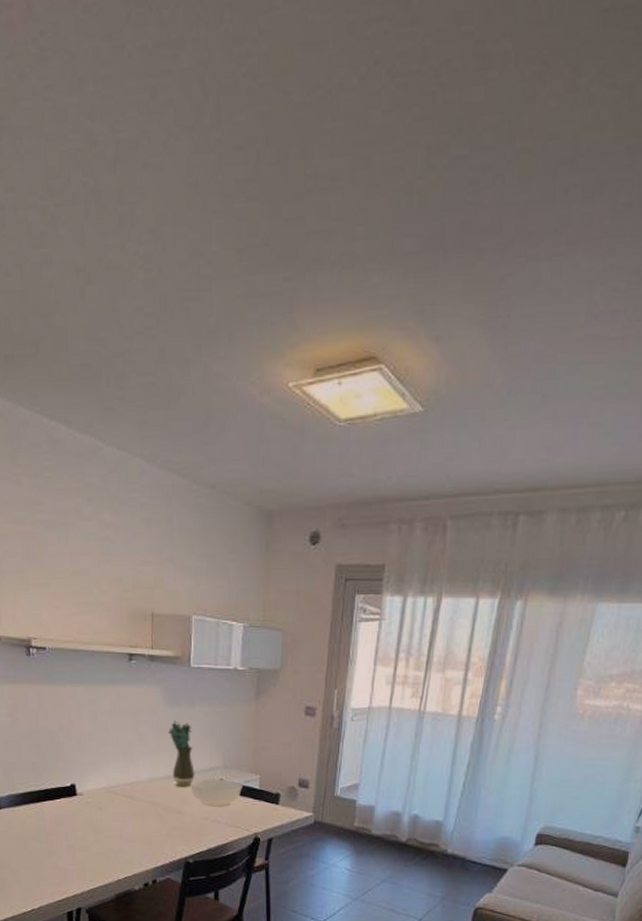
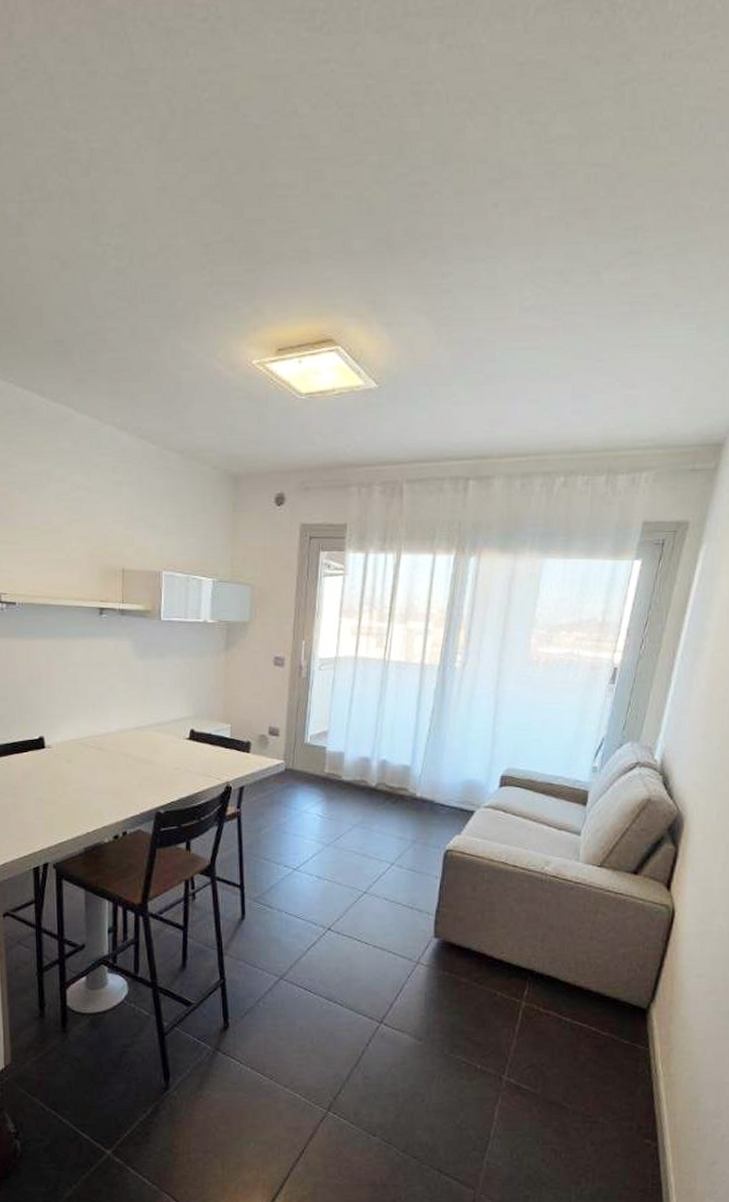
vase: present [168,721,195,788] -> none [139,672,166,739]
bowl: present [190,778,243,807] -> none [161,728,214,756]

